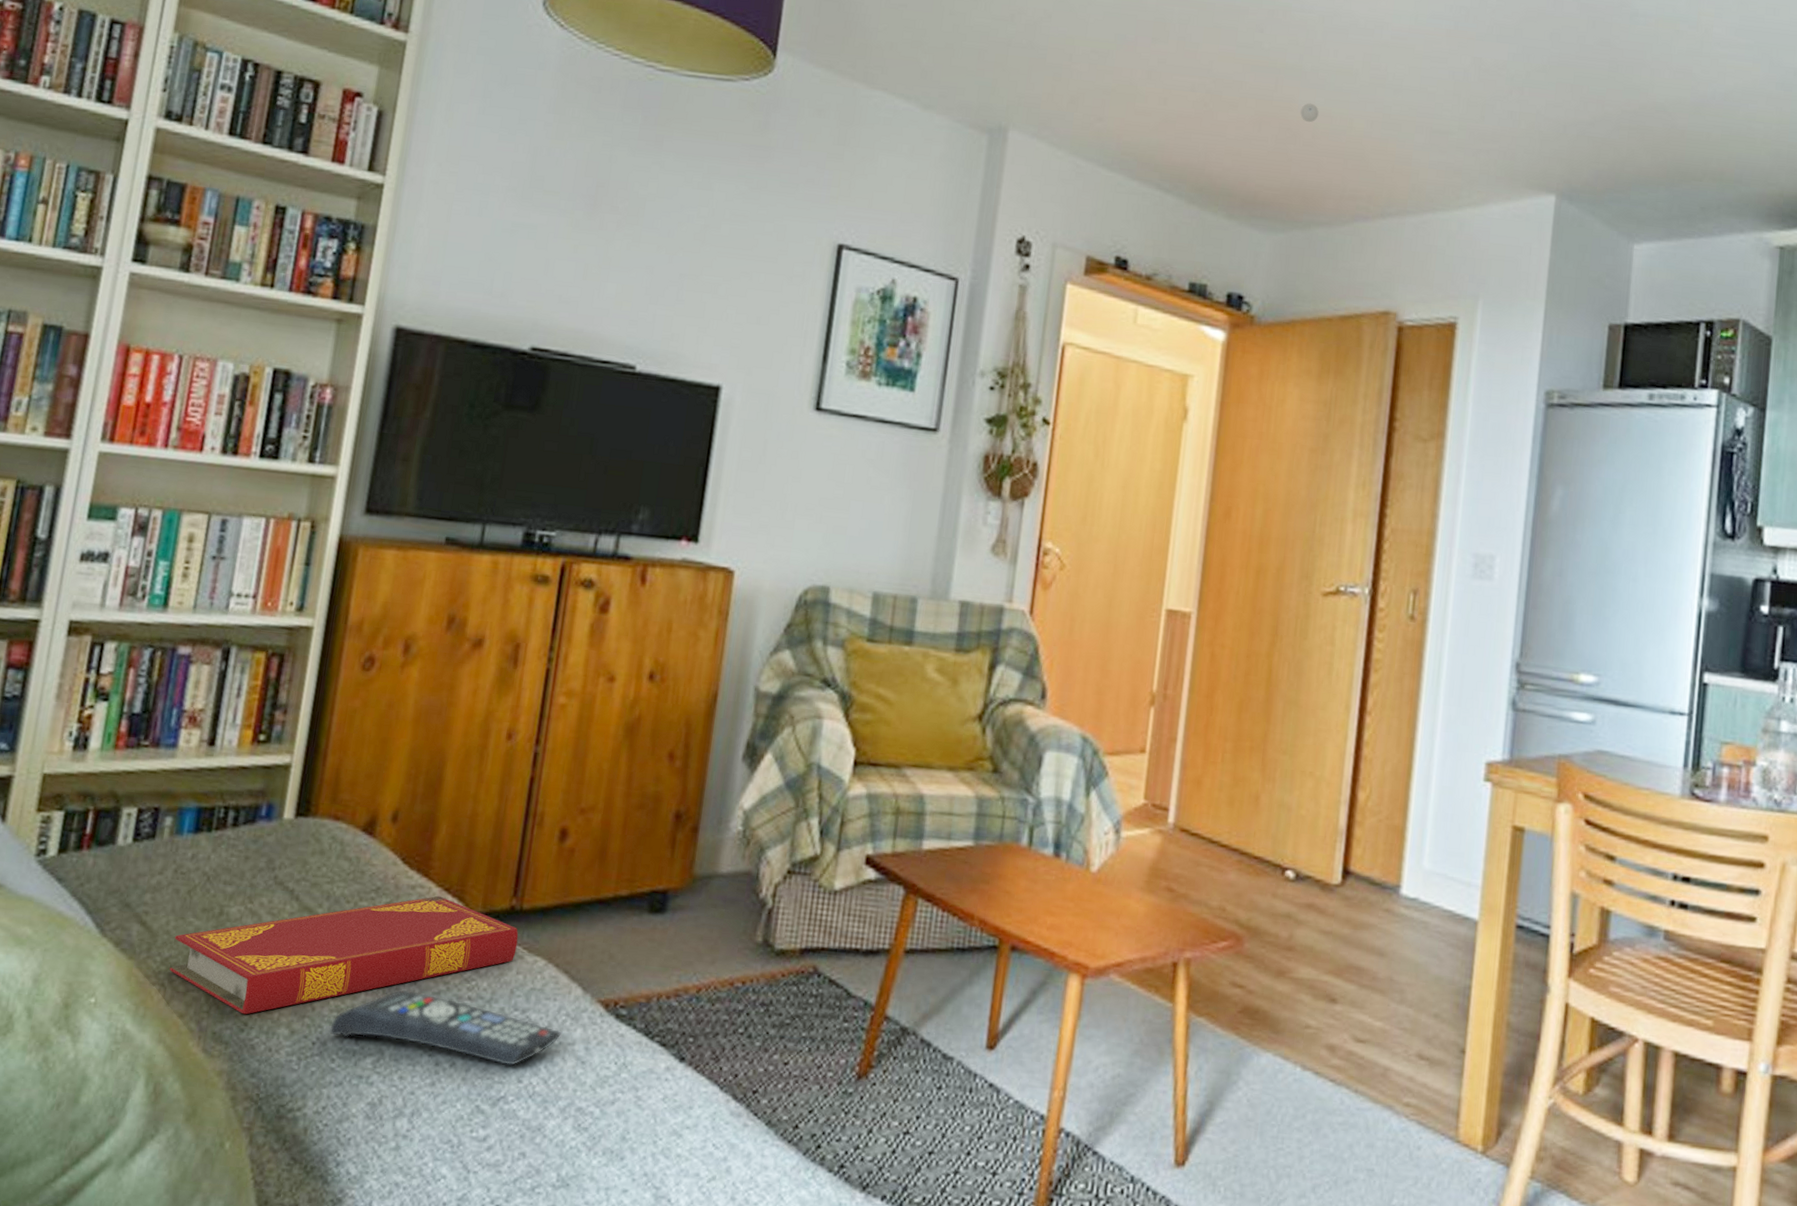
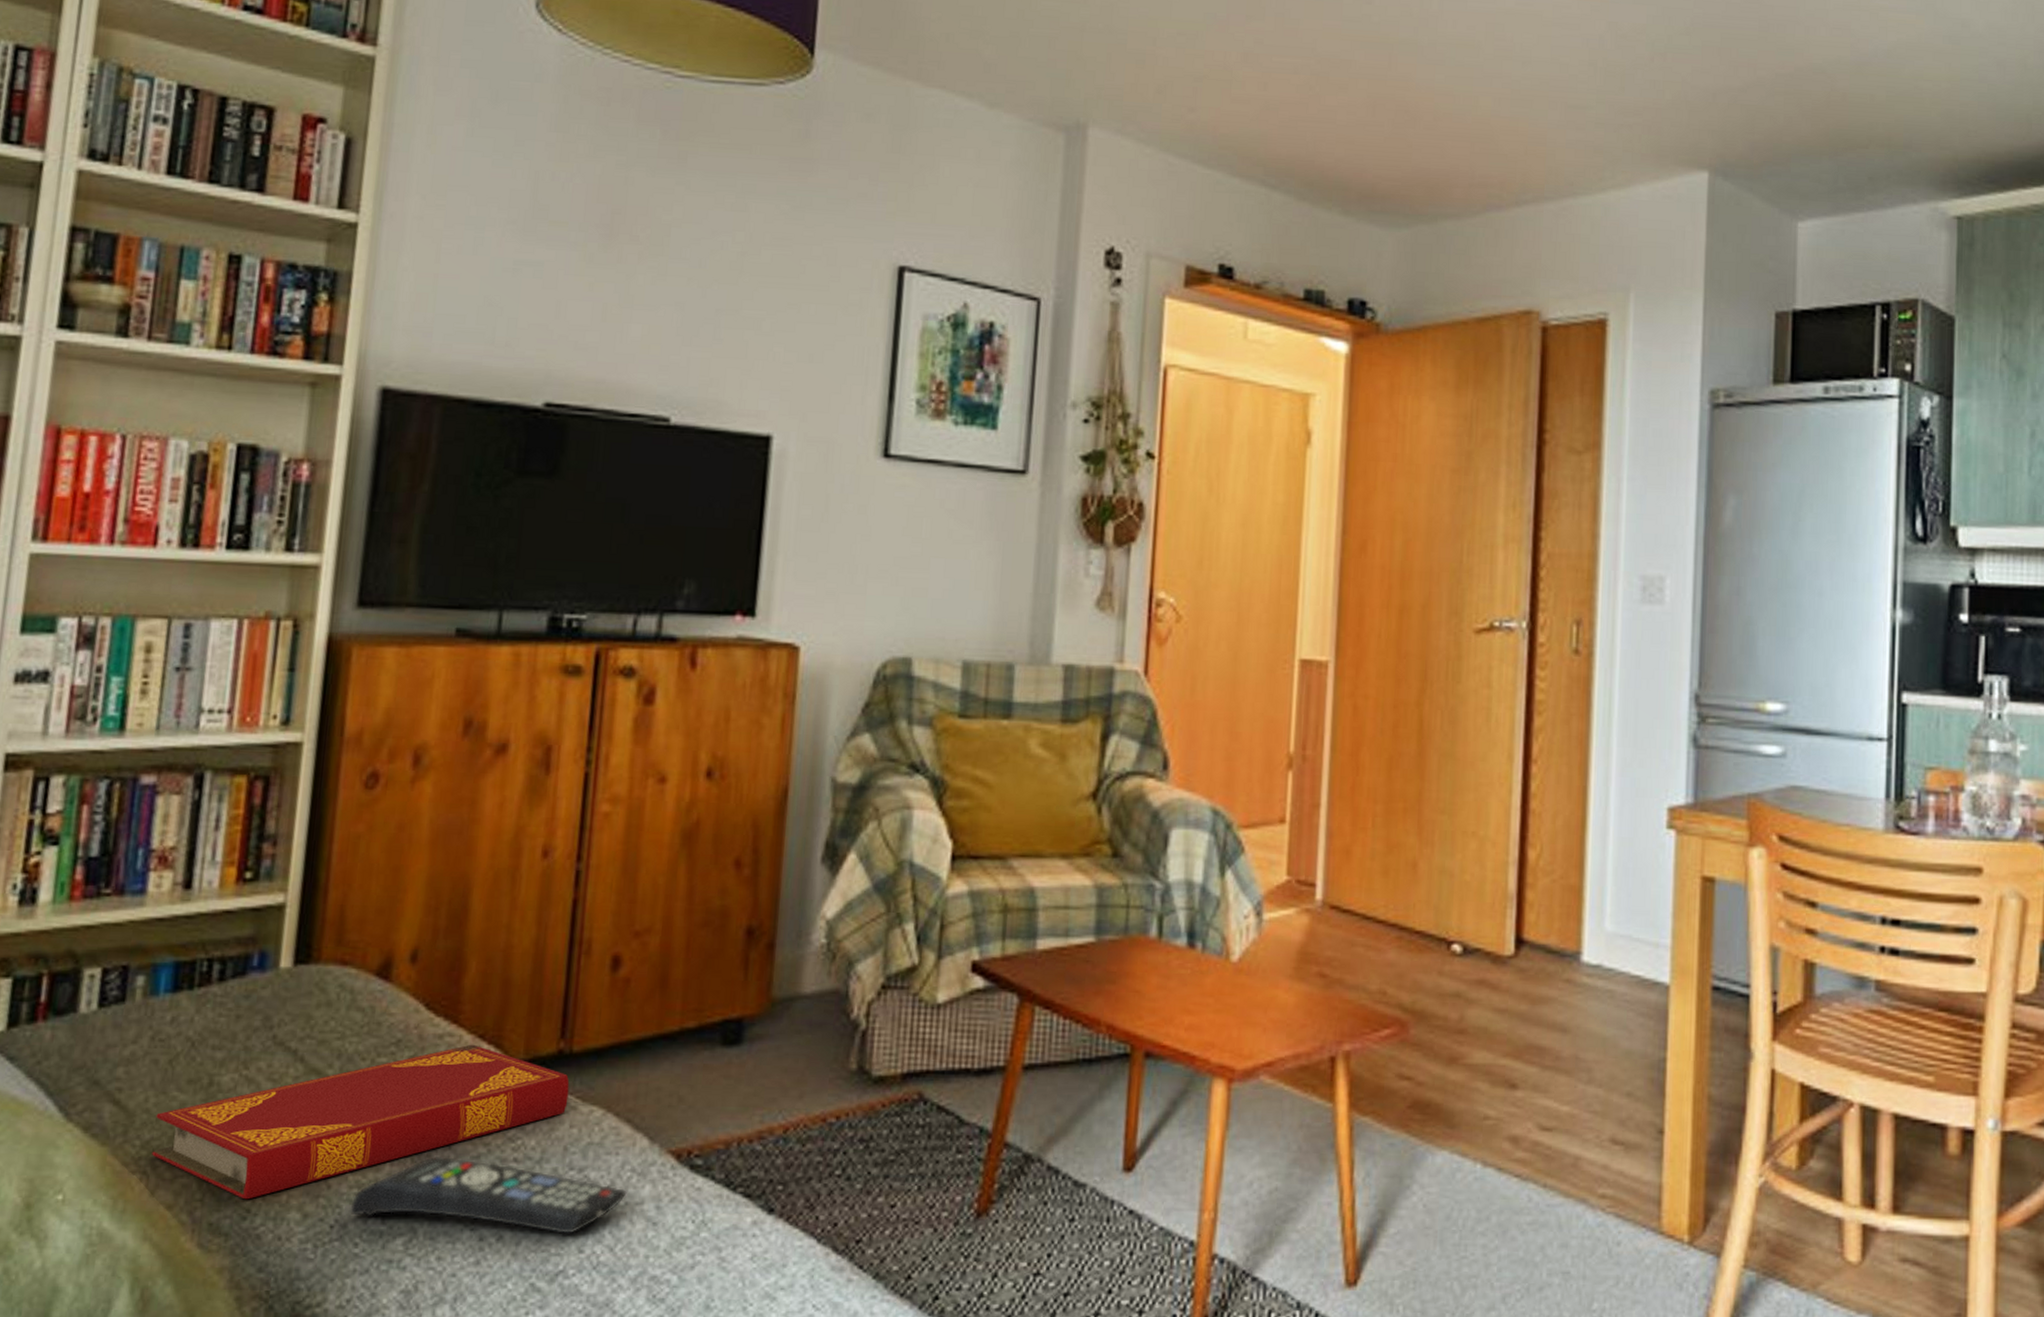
eyeball: present [1300,103,1319,123] -> none [1419,81,1439,103]

